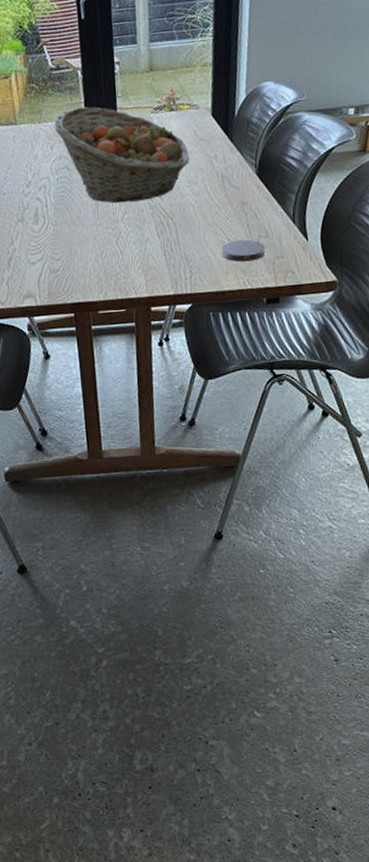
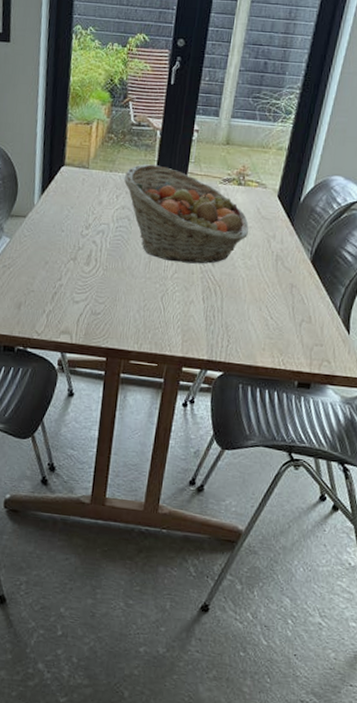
coaster: present [221,239,266,262] -> none [262,320,306,343]

